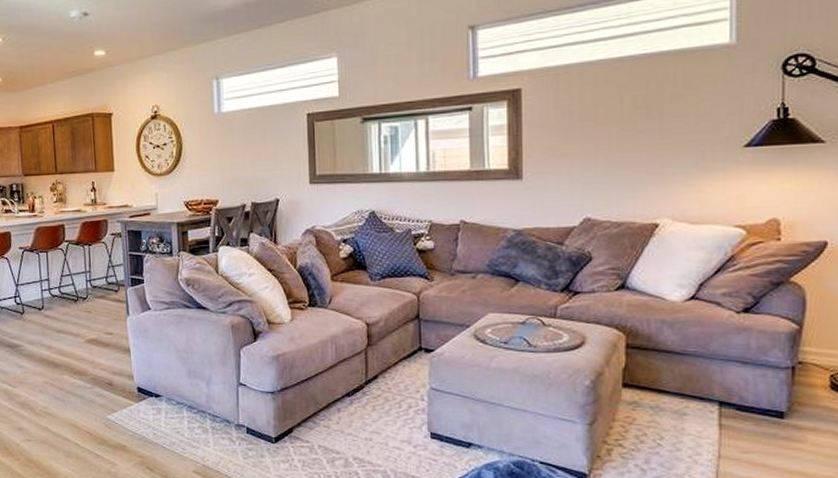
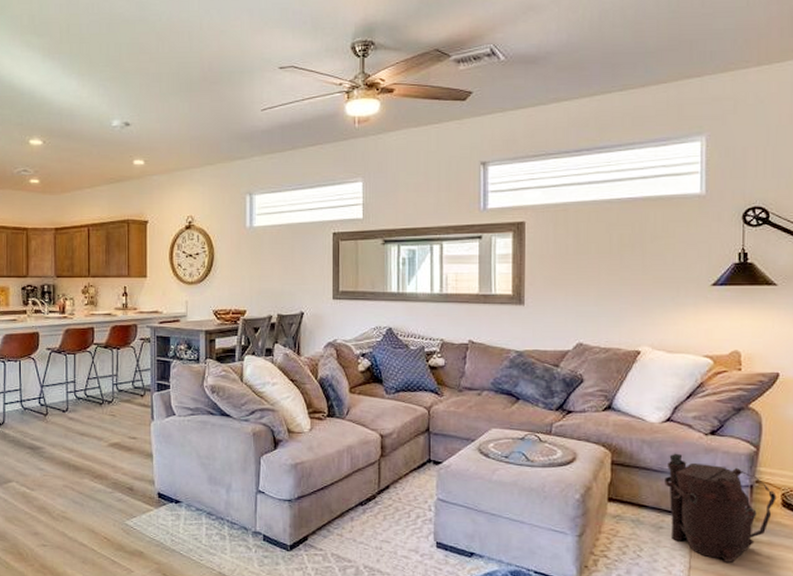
backpack: none [689,333,824,451] -> present [665,453,777,563]

